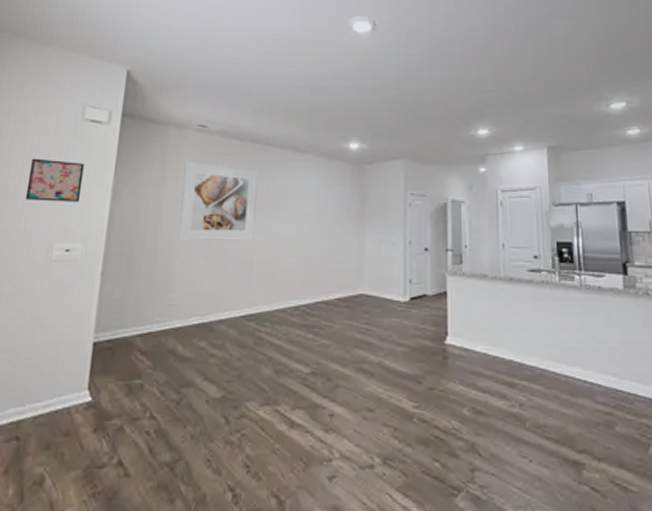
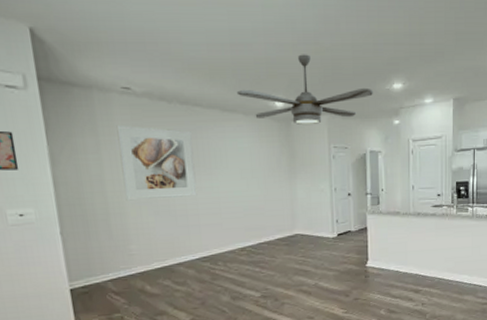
ceiling fan: none [310,98,456,168] -> present [236,54,373,124]

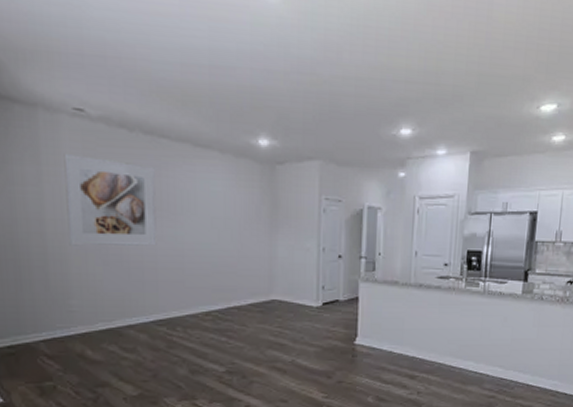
ceiling fan: present [236,54,373,124] -> none [213,85,376,170]

